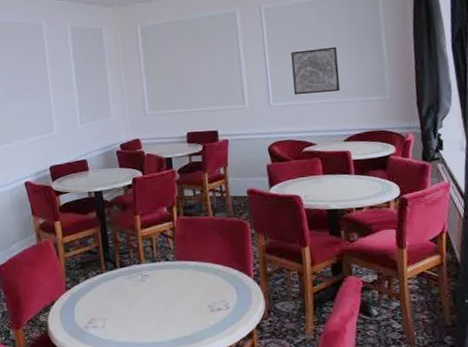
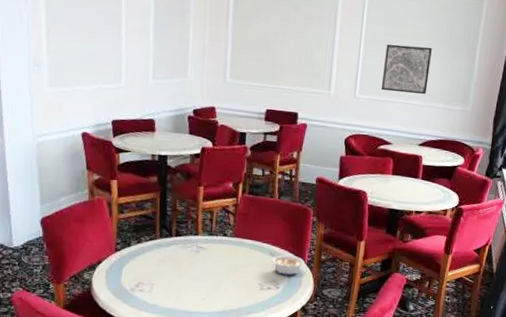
legume: none [214,271,251,293] -> present [269,252,305,275]

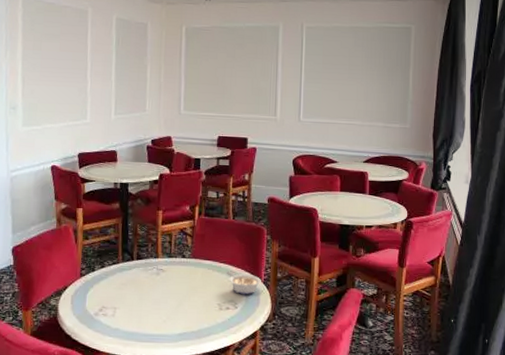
wall art: present [381,44,432,95] -> none [323,71,368,115]

